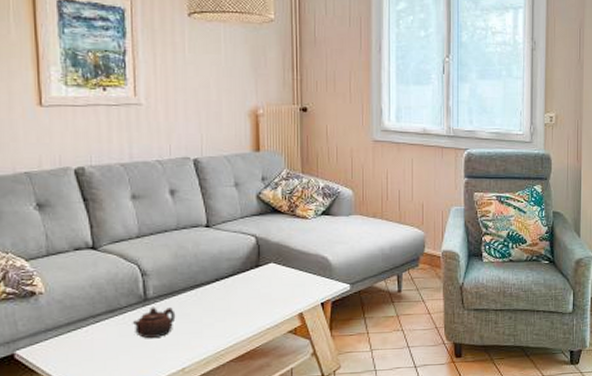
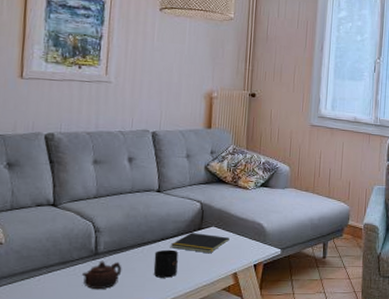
mug: none [210,291,236,323] -> present [153,249,178,278]
notepad: none [227,271,291,294] -> present [171,233,230,254]

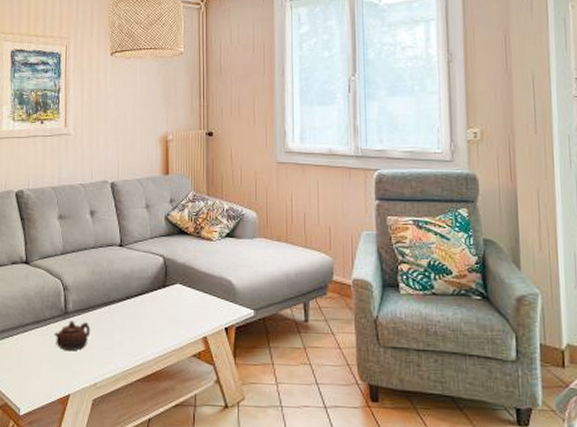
mug: present [153,249,178,278] -> none [120,309,144,341]
notepad: present [171,233,230,254] -> none [136,291,196,315]

